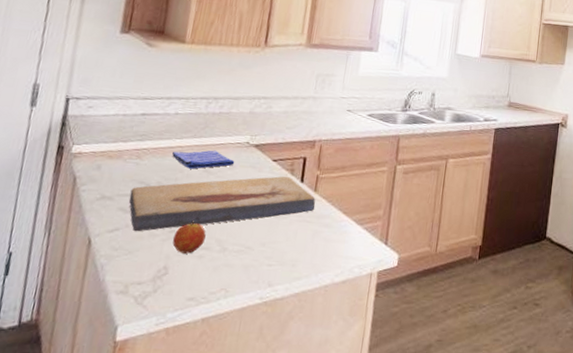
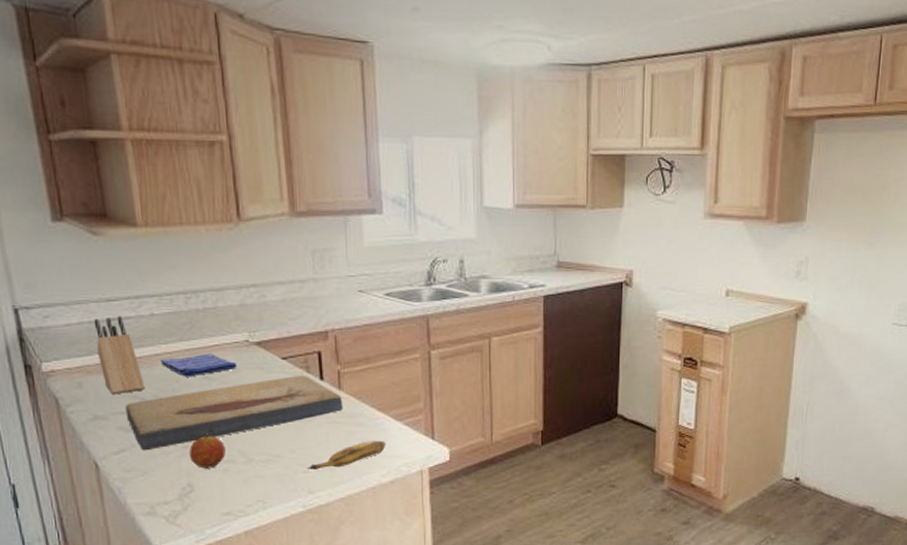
knife block: none [120,112,154,179] -> present [93,316,145,395]
banana: none [271,241,345,264] -> present [306,440,386,470]

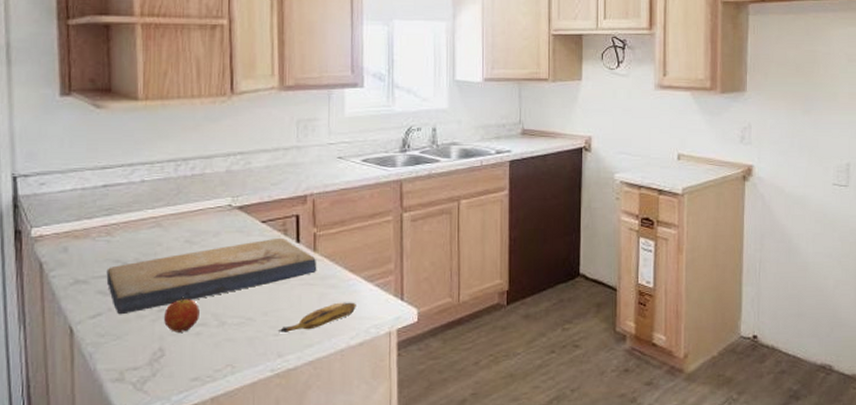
knife block: present [93,316,145,395] -> none [86,183,128,259]
dish towel: present [161,353,237,377] -> none [146,217,219,241]

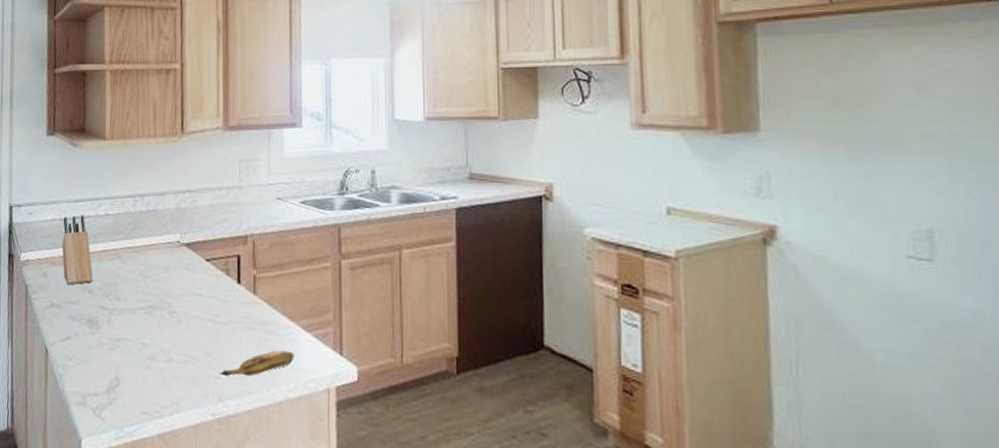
knife block: none [86,183,128,259] -> present [62,215,93,285]
fish fossil: present [106,239,317,315] -> none [75,278,257,341]
fruit: present [164,295,200,332] -> none [120,327,150,364]

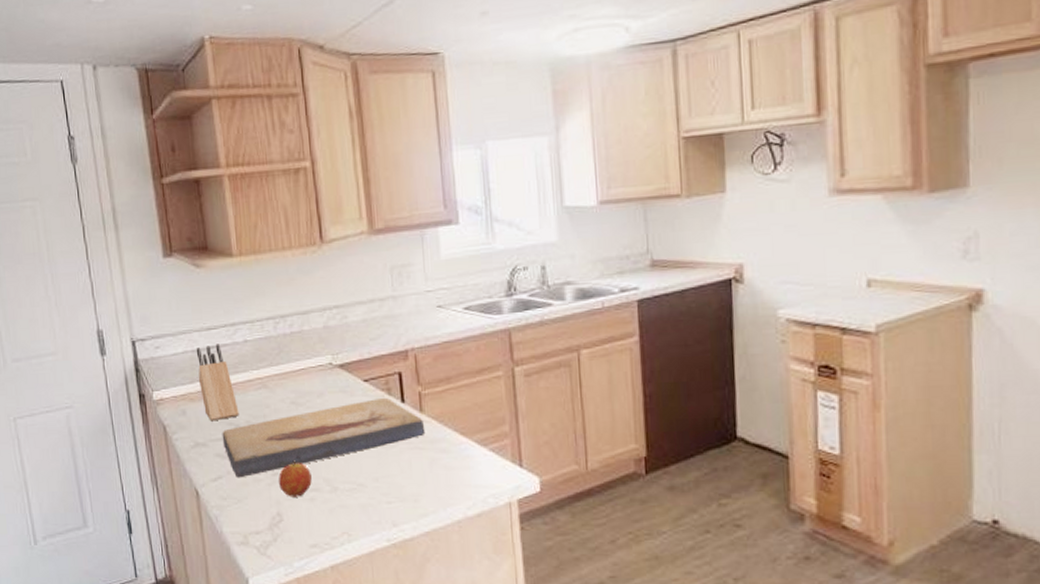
fish fossil: none [75,278,257,341] -> present [222,398,426,478]
fruit: none [120,327,150,364] -> present [279,459,312,497]
banana: present [219,350,294,376] -> none [390,468,471,500]

